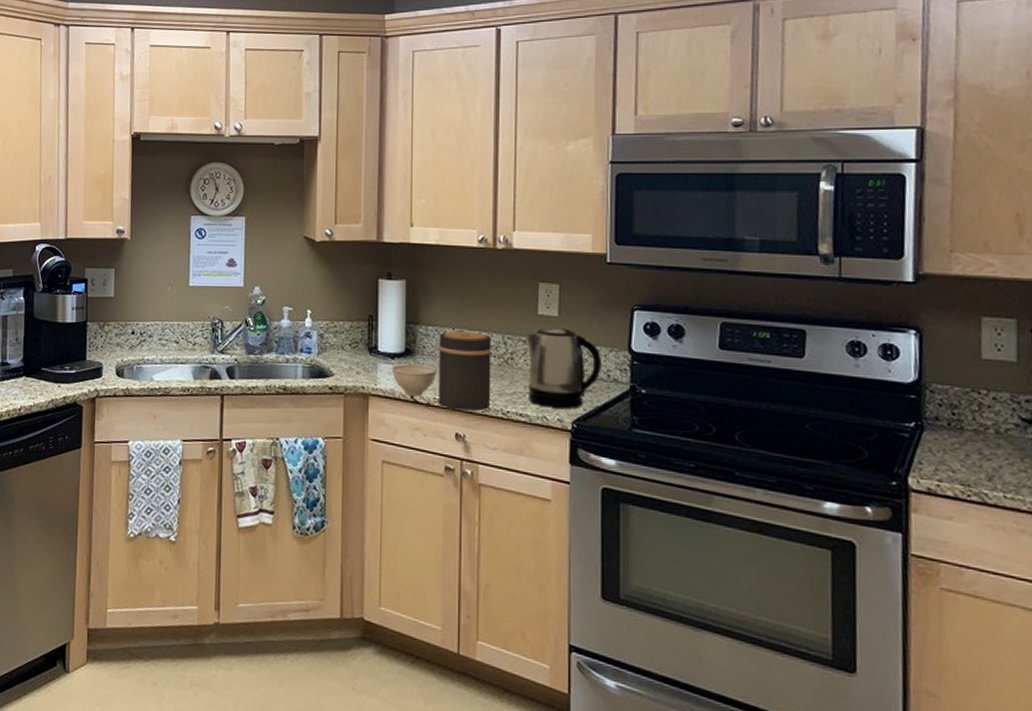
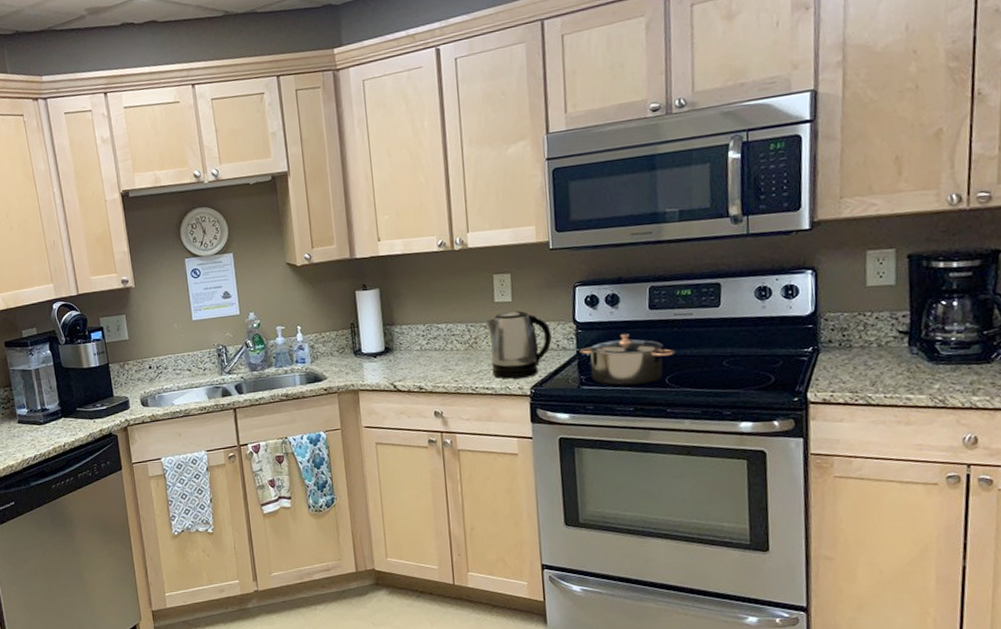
bowl: present [391,363,438,397] -> none [375,358,414,387]
cylinder: present [439,330,491,411] -> none [412,325,462,393]
cooking pot: none [633,372,748,438] -> present [579,333,675,386]

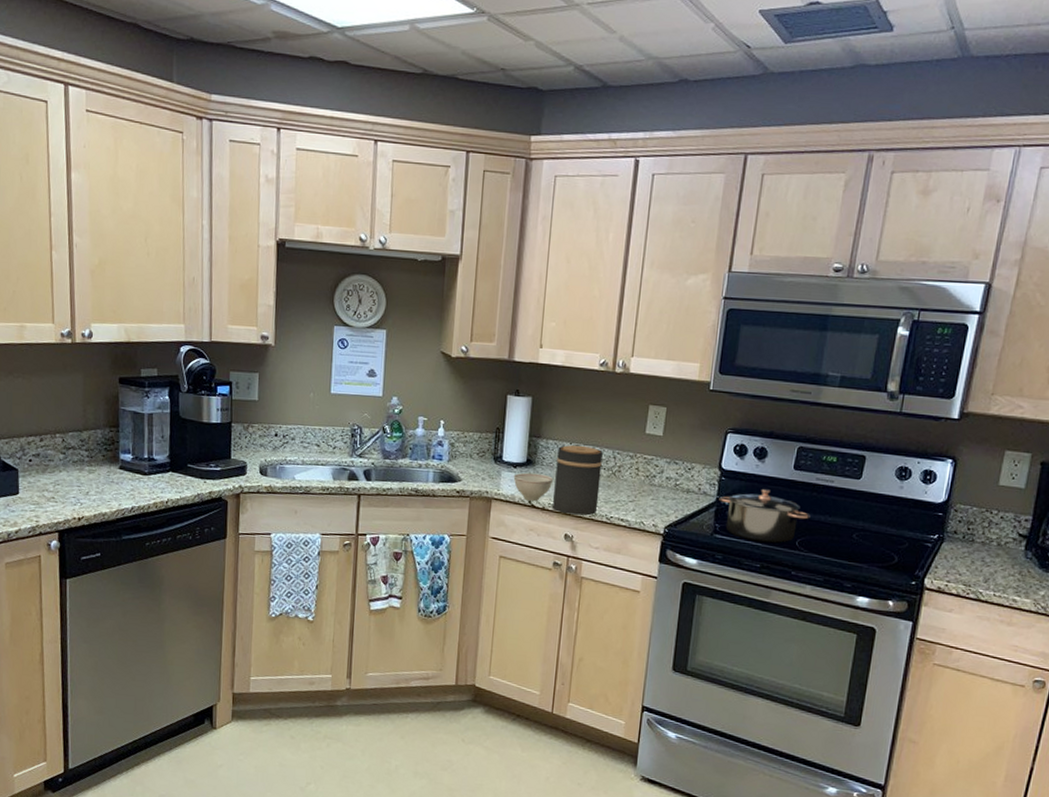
bowl: none [375,358,414,387] -> present [513,472,554,502]
cylinder: none [412,325,462,393] -> present [553,445,603,516]
kettle: present [486,310,552,379] -> none [630,445,696,516]

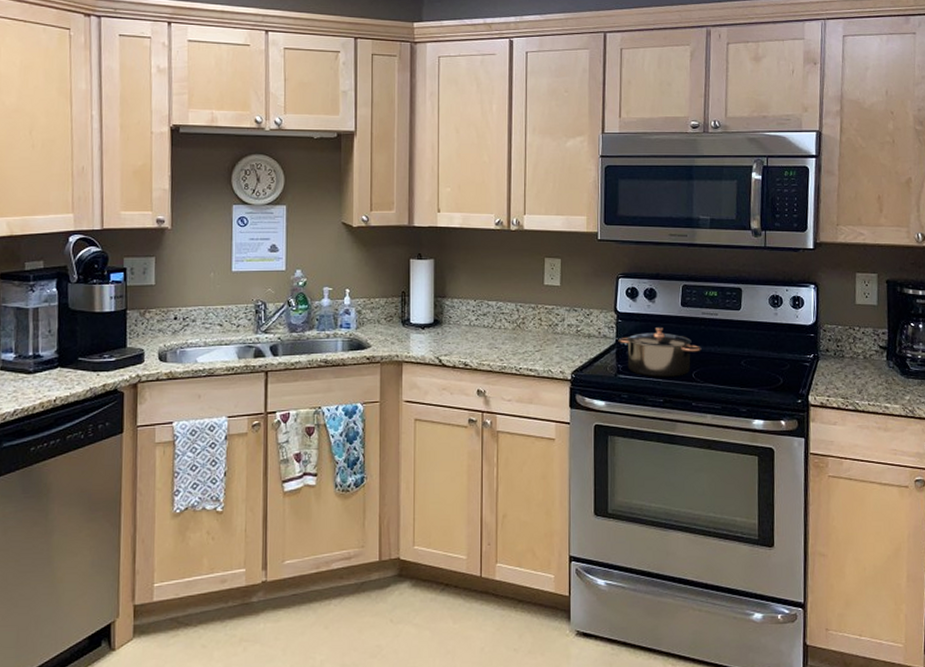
bowl: present [513,472,554,502] -> none [422,332,462,361]
cylinder: present [553,445,603,516] -> none [463,301,507,370]

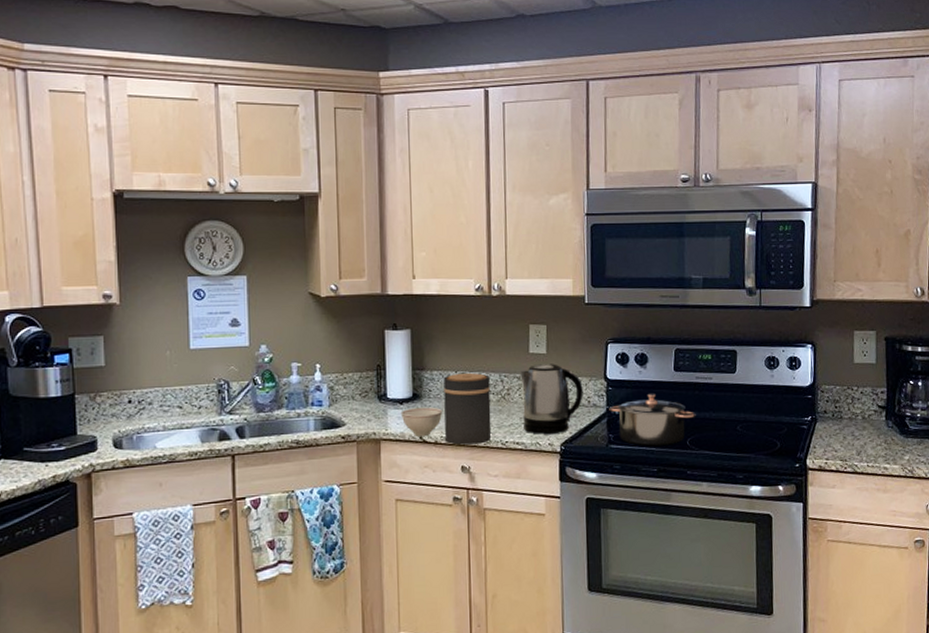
bowl: none [422,332,462,361] -> present [400,407,443,438]
cylinder: none [463,301,507,370] -> present [443,372,492,445]
kettle: none [535,294,594,362] -> present [520,363,583,434]

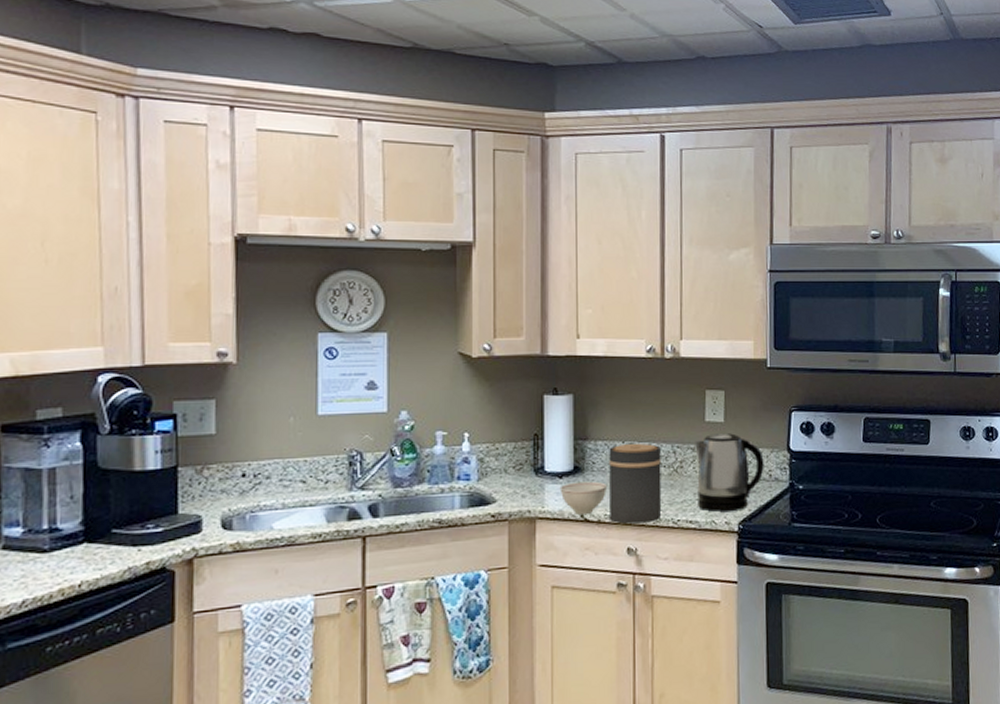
cooking pot: present [609,393,696,447] -> none [792,466,887,525]

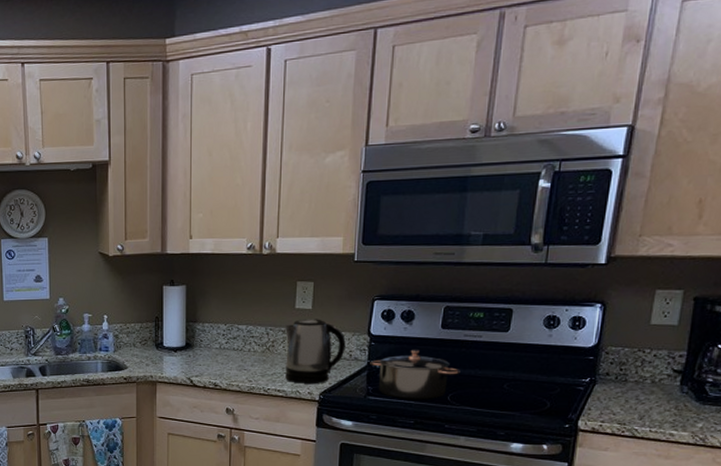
bowl: present [559,481,608,516] -> none [174,355,212,382]
cylinder: present [609,443,662,524] -> none [213,325,256,390]
cooking pot: none [792,466,887,525] -> present [370,349,460,400]

